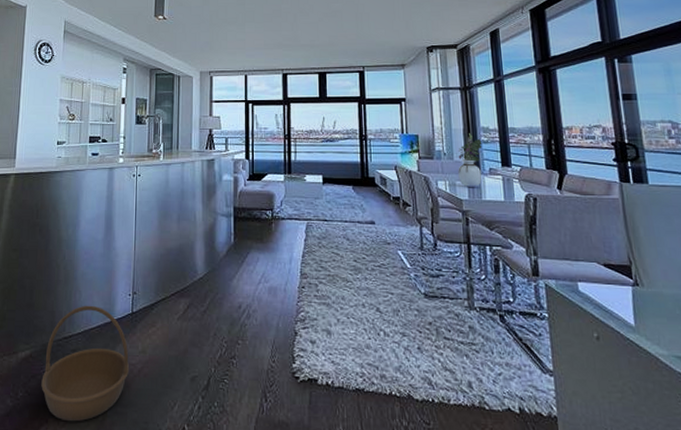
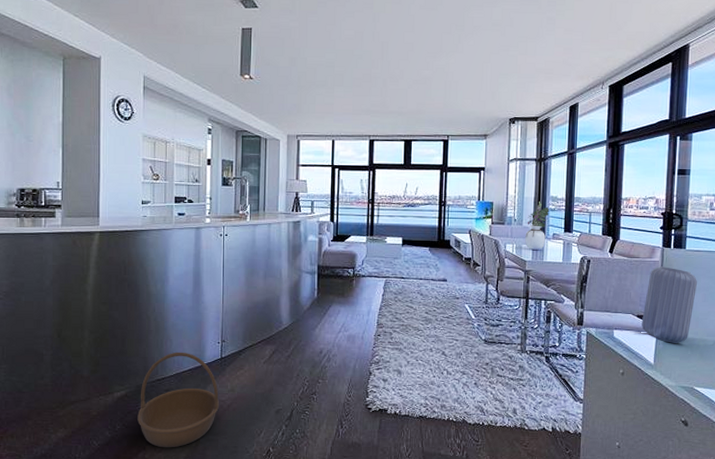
vase: none [610,205,673,299] -> present [641,266,698,343]

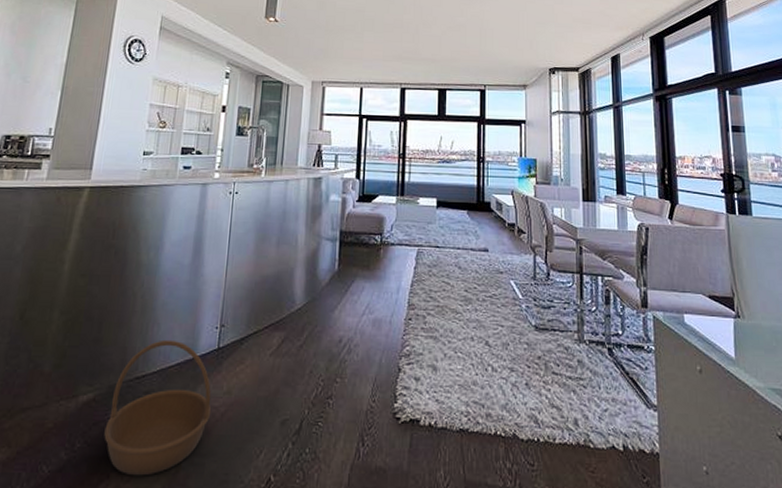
bouquet: present [525,202,550,251] -> none [574,159,599,216]
vase: present [641,266,698,343] -> none [714,236,772,331]

